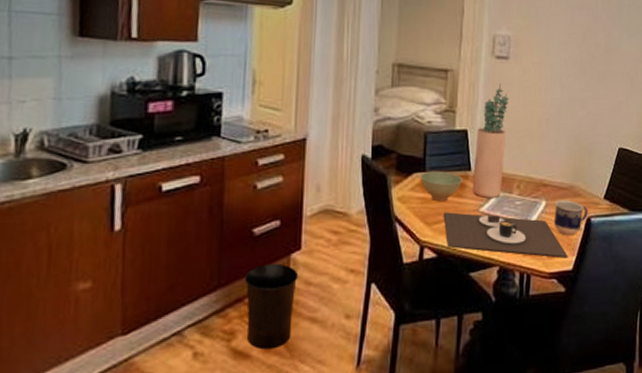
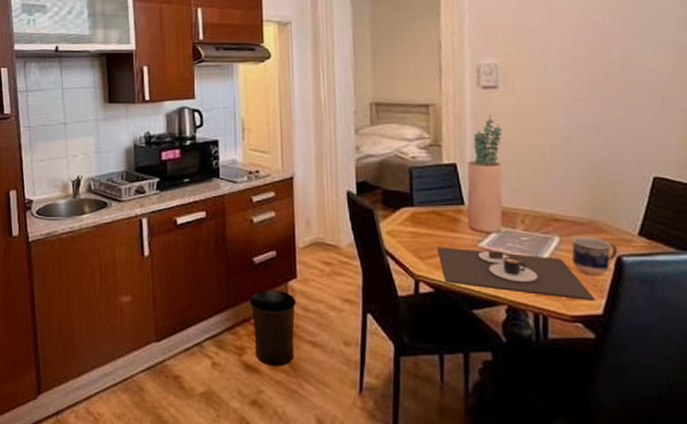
bowl: present [420,171,463,202] -> none [408,206,456,237]

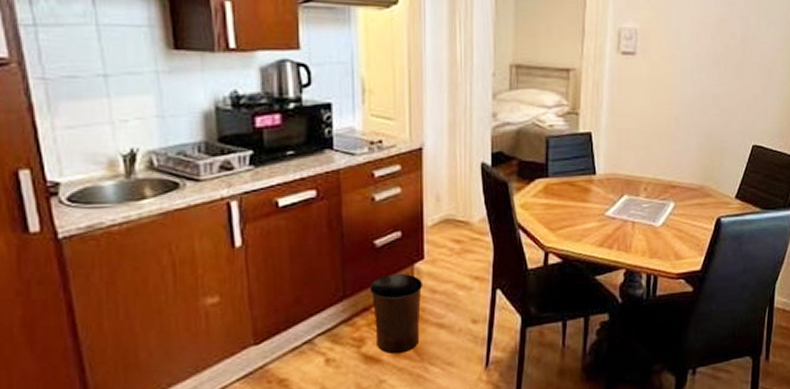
place setting: present [437,247,595,301] -> none [567,217,696,259]
vase: present [466,114,503,234] -> none [598,82,636,203]
cup: present [570,236,618,275] -> none [682,201,718,236]

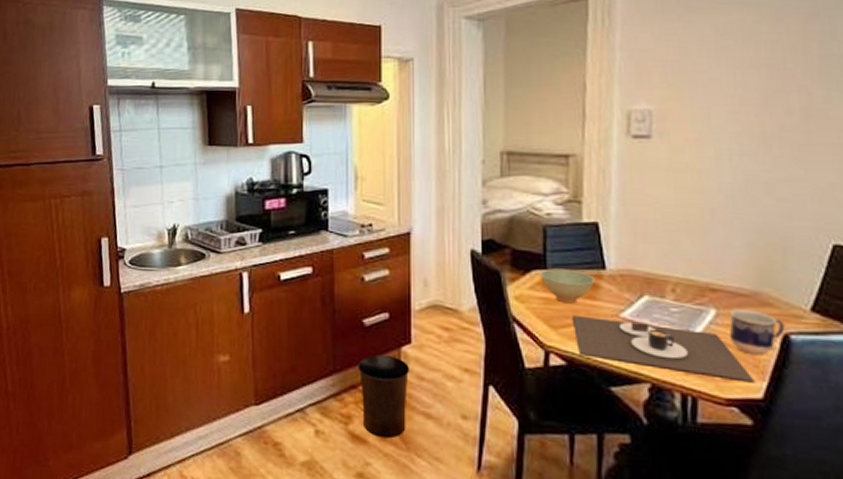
bowl: none [542,176,587,207] -> present [540,268,596,304]
place setting: none [567,217,696,259] -> present [572,315,755,383]
cup: none [682,201,718,236] -> present [728,309,785,354]

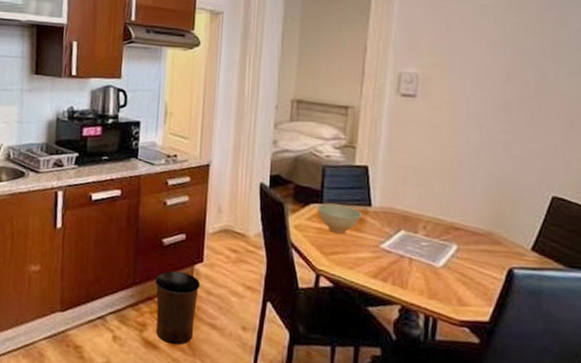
place setting: present [572,315,755,383] -> none [340,244,483,308]
cup: present [728,309,785,354] -> none [466,245,510,285]

